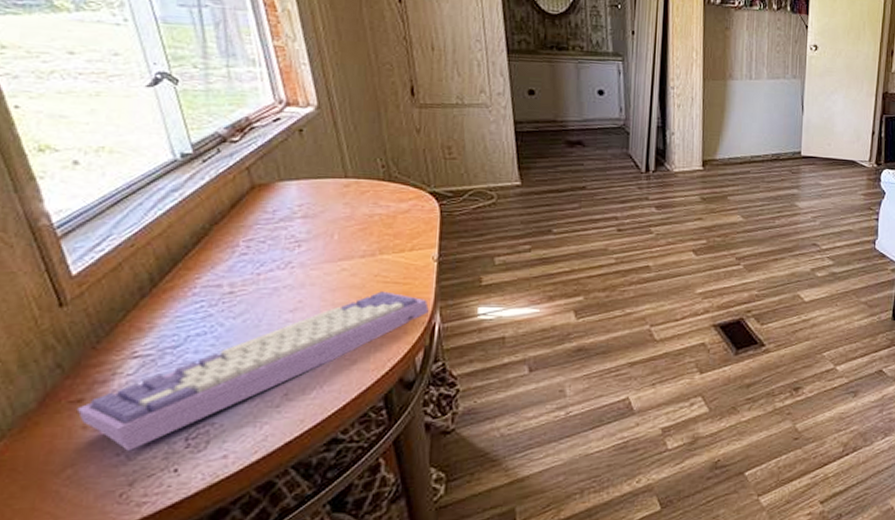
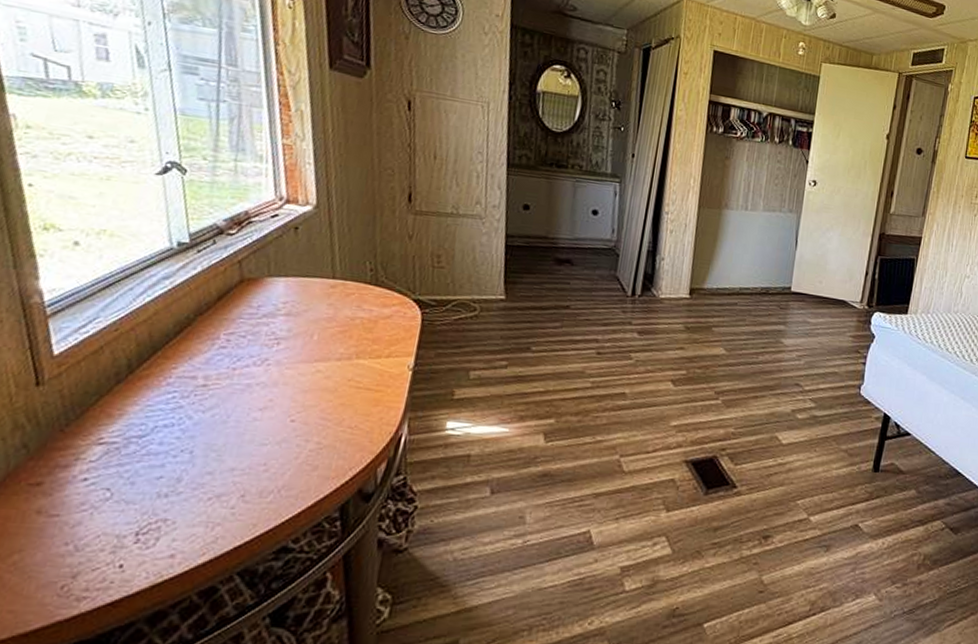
keyboard: present [76,291,429,451] -> none [34,396,398,541]

